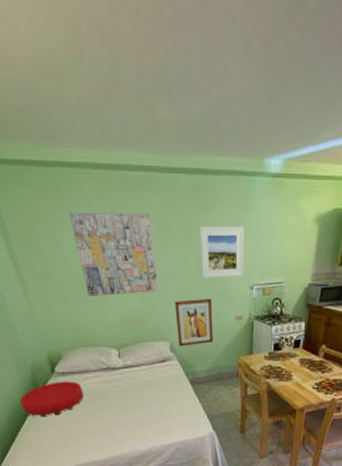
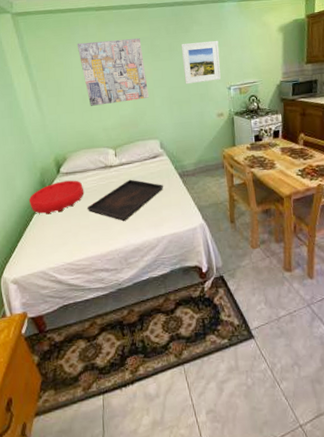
serving tray: none [87,383,172,428] -> present [86,179,163,222]
wall art: present [175,298,213,347] -> none [163,100,198,144]

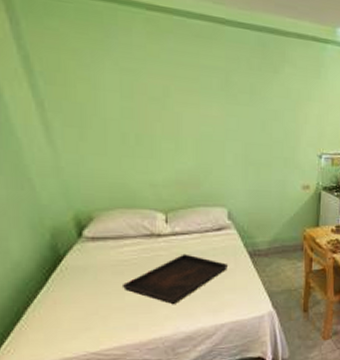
cushion: present [28,180,84,215] -> none [31,248,119,291]
wall art: present [77,38,149,106] -> none [113,53,217,153]
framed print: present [181,41,221,85] -> none [266,88,314,144]

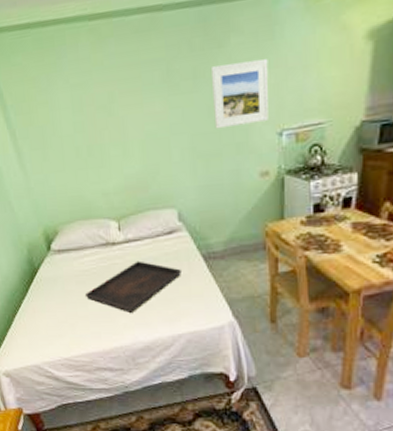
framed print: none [266,88,314,144] -> present [210,59,269,129]

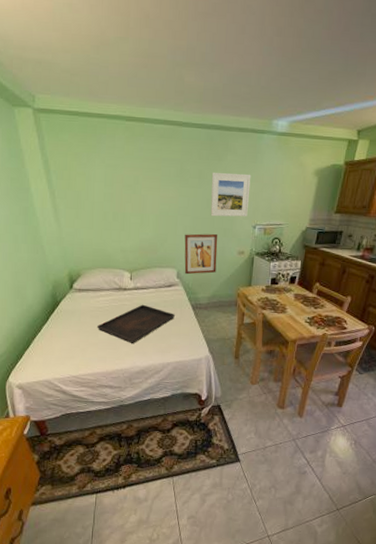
wall art: none [182,152,231,215] -> present [184,233,218,275]

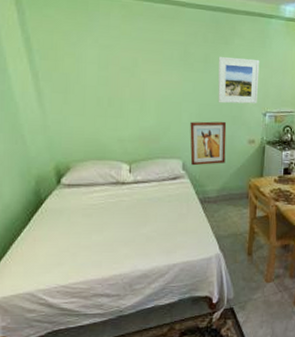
serving tray: present [96,304,175,344] -> none [90,199,181,245]

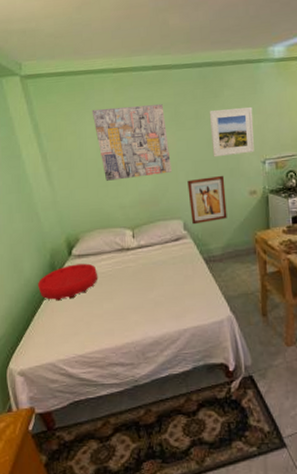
cushion: none [18,193,89,230] -> present [37,263,98,301]
wall art: none [94,33,176,113] -> present [92,104,171,181]

